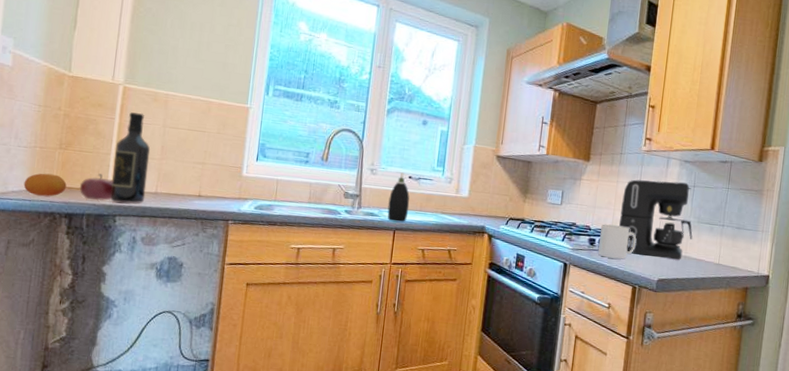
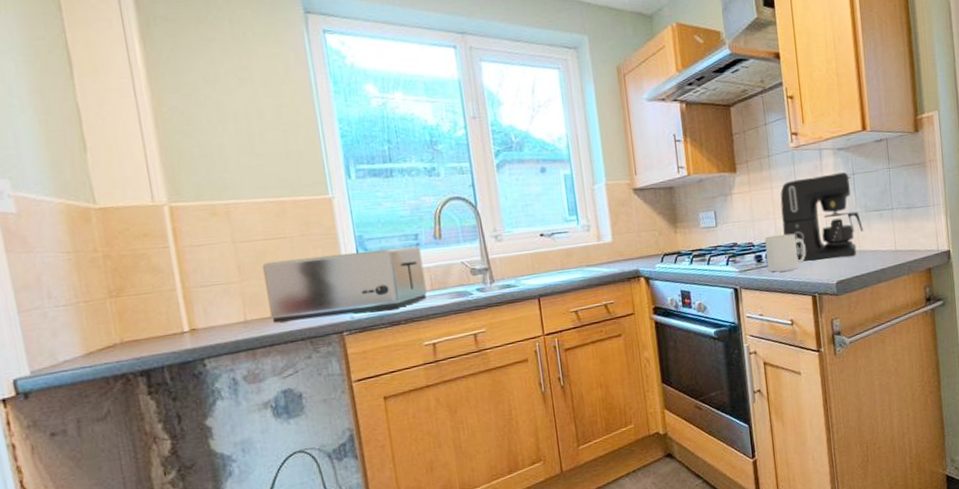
fruit: present [23,173,67,197] -> none [76,329,132,359]
fruit: present [79,174,114,201] -> none [148,315,193,348]
wine bottle: present [110,112,151,204] -> none [179,233,235,344]
toaster: none [176,148,309,212] -> present [262,245,427,324]
soap dispenser: present [387,172,410,223] -> none [523,231,550,289]

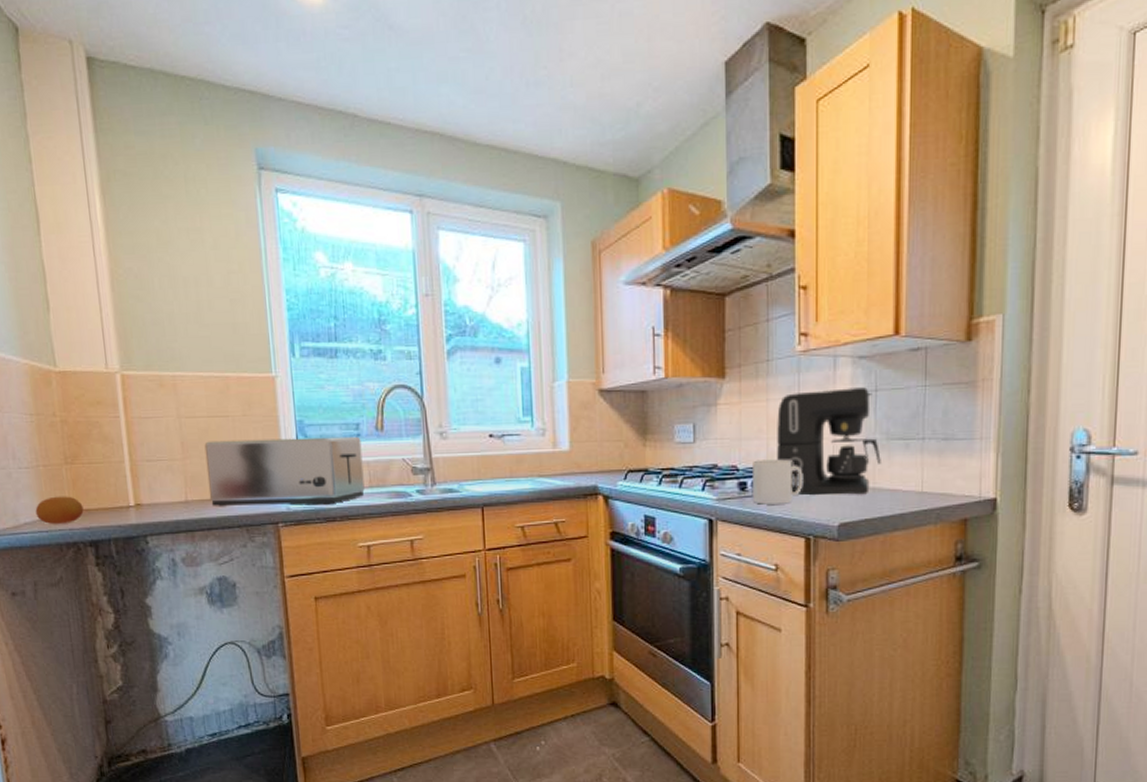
fruit: none [76,329,132,359] -> present [35,496,84,524]

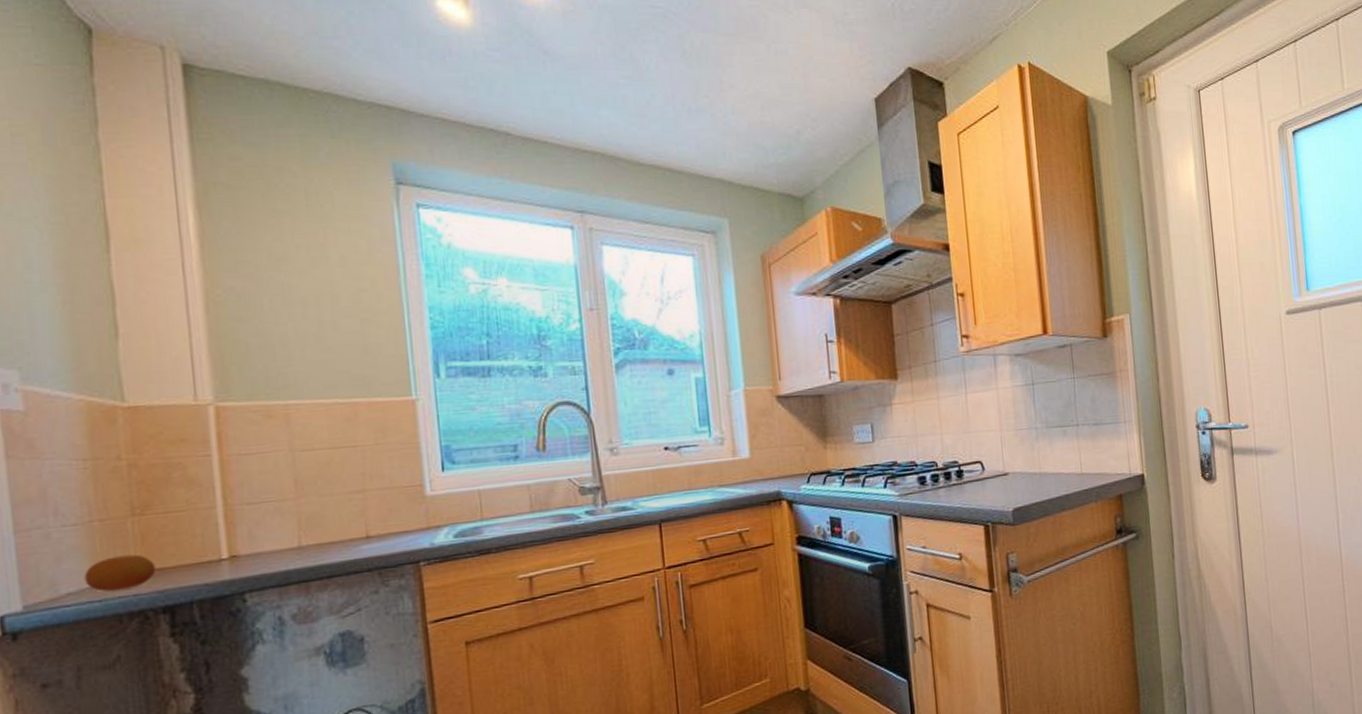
toaster: present [204,436,365,507] -> none [325,458,525,551]
mug: present [751,459,803,505] -> none [929,452,978,497]
coffee maker: present [777,387,881,495] -> none [948,382,1044,484]

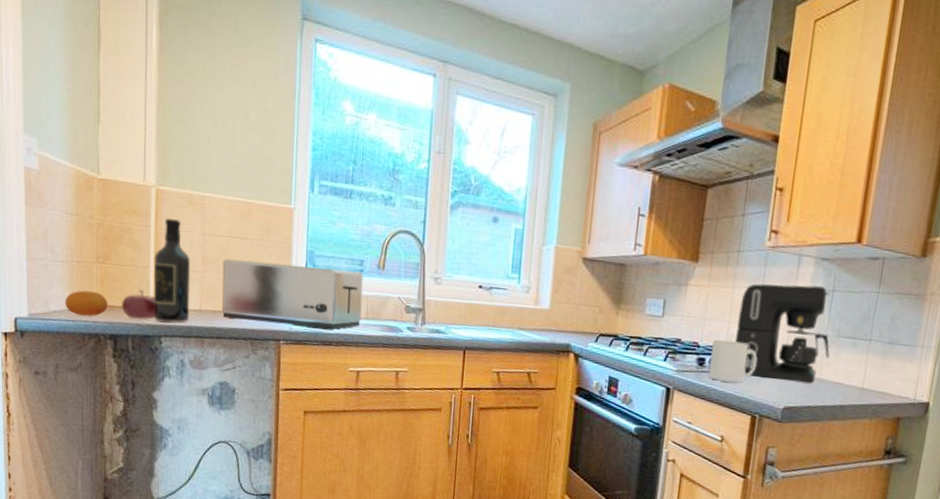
fruit: none [176,538,232,579] -> present [121,290,155,320]
wine bottle: none [221,440,285,574] -> present [153,219,191,323]
toaster: none [325,458,525,551] -> present [221,258,363,330]
mug: none [929,452,978,497] -> present [708,339,757,383]
coffee maker: none [948,382,1044,484] -> present [735,283,830,384]

